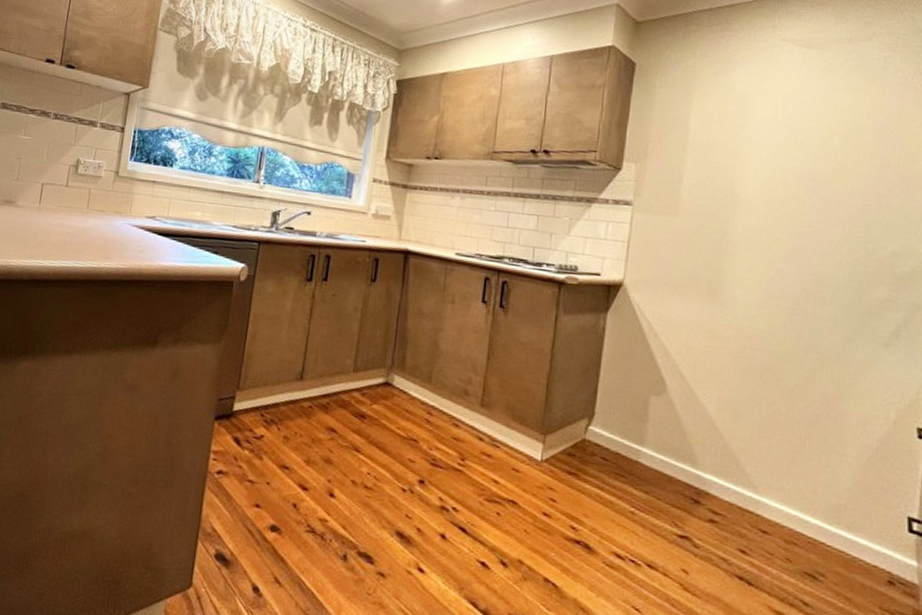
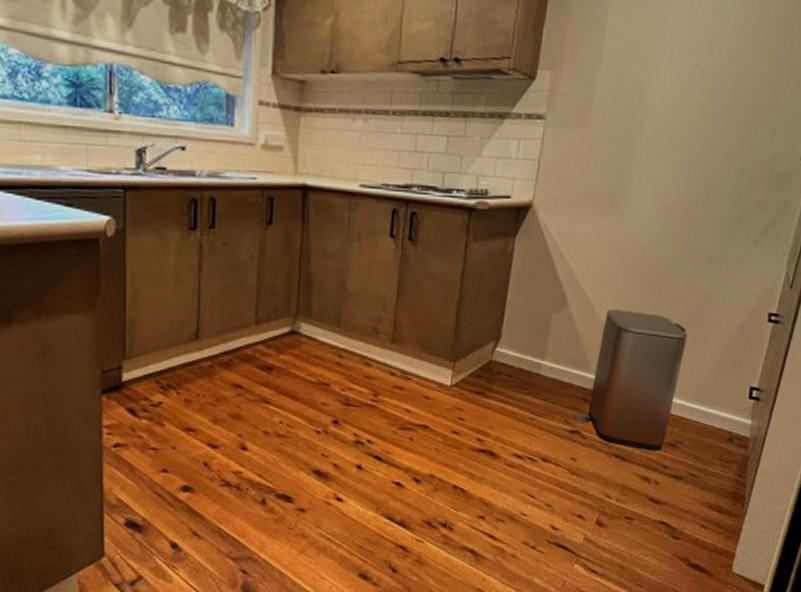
pedal bin: none [681,399,815,581] -> present [572,309,688,451]

